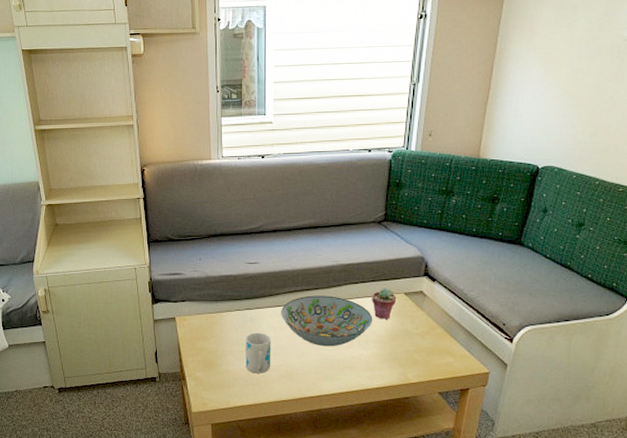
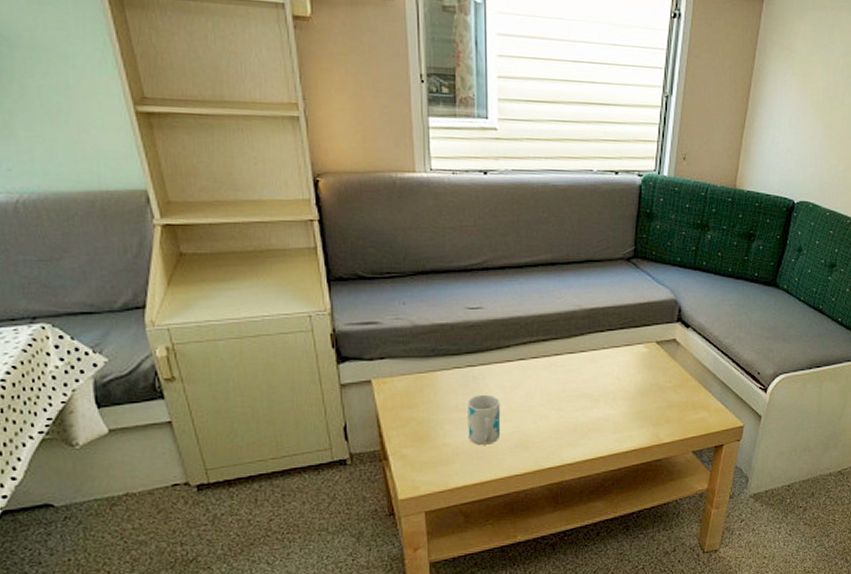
decorative bowl: present [281,295,373,347] -> none [512,347,621,408]
potted succulent: present [372,288,397,319] -> none [620,336,648,373]

